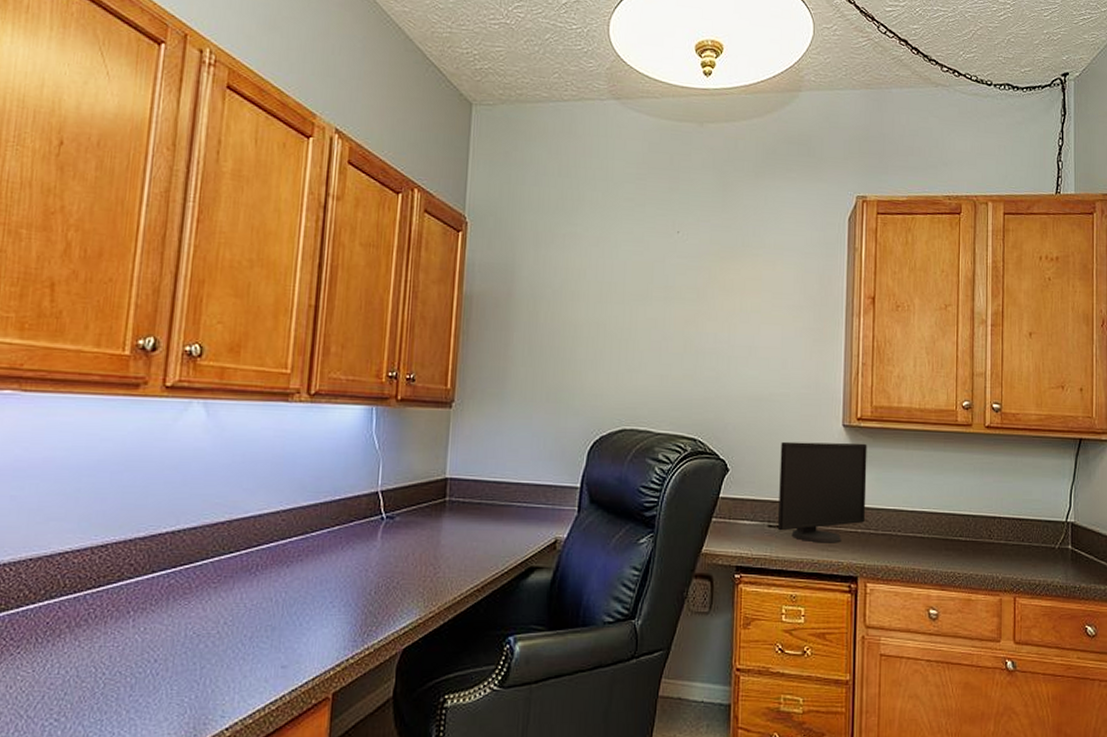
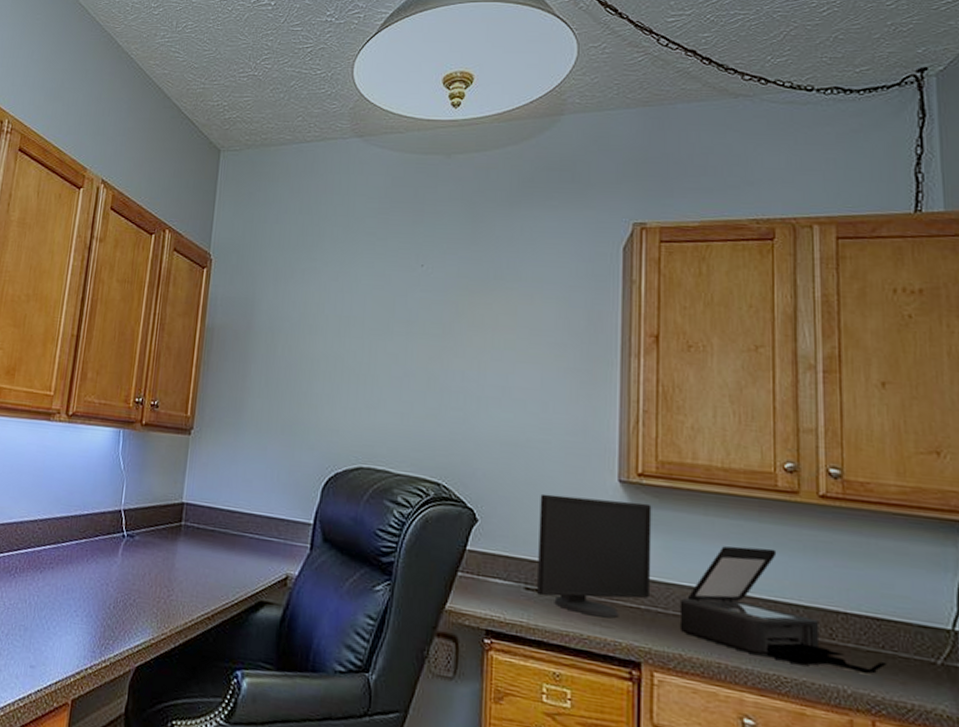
printer: none [886,472,1024,563] -> present [679,546,887,675]

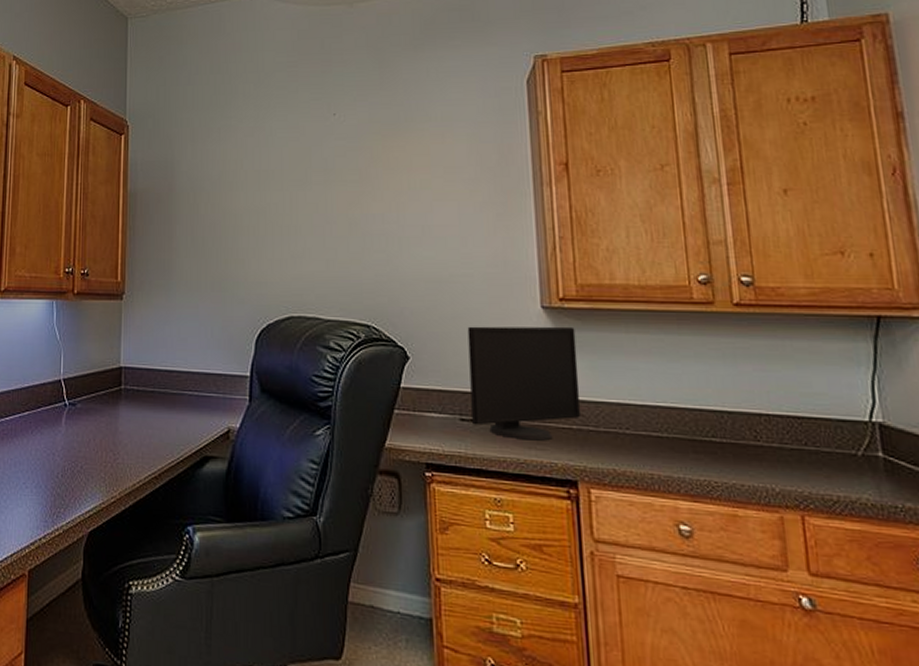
printer: present [679,546,887,675] -> none [609,359,810,472]

